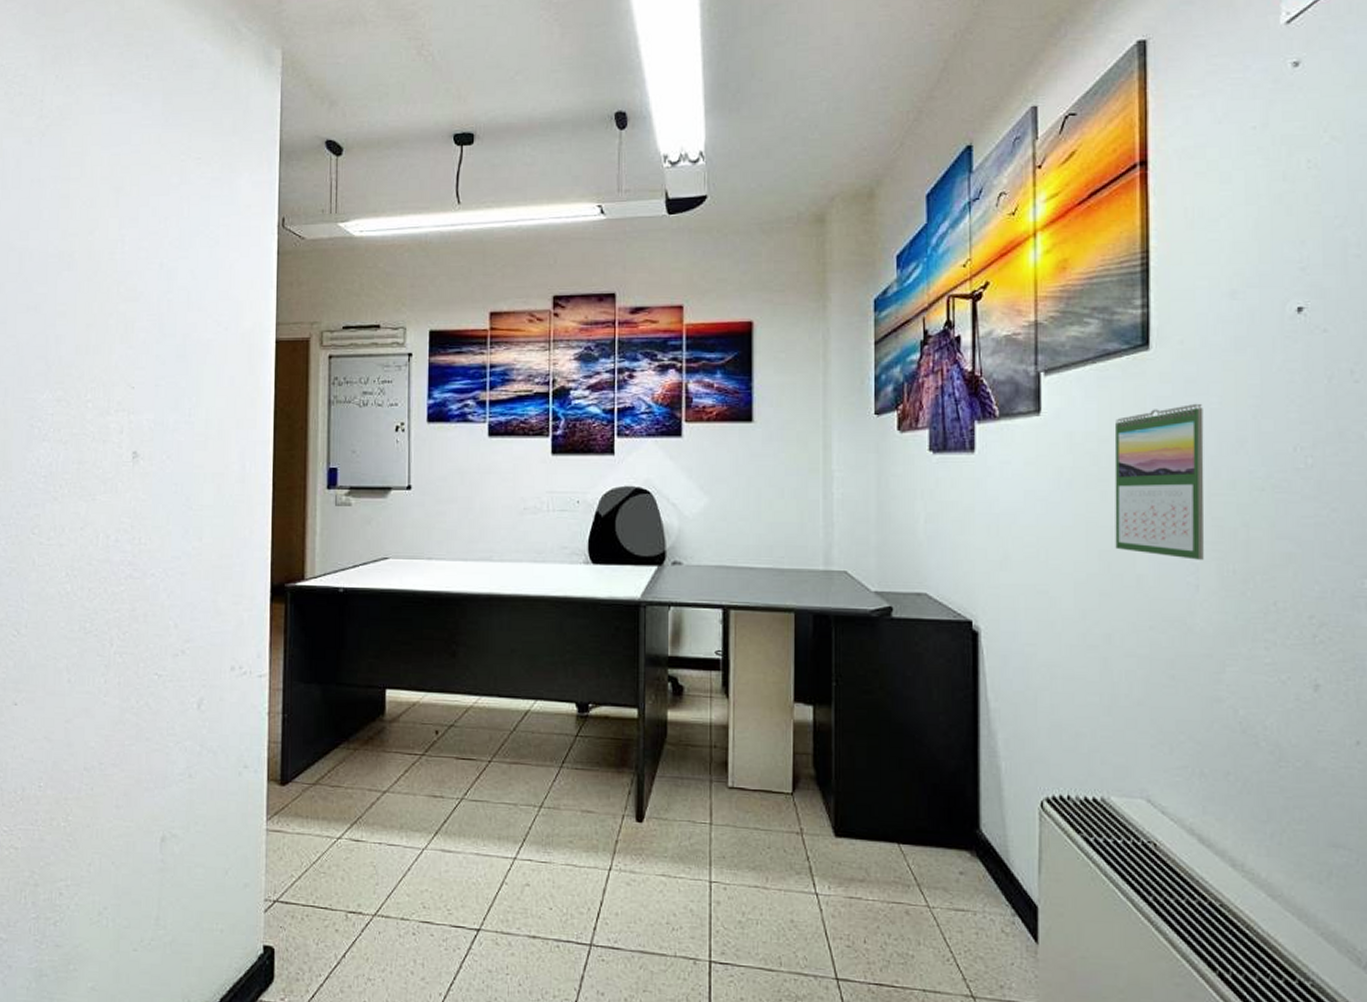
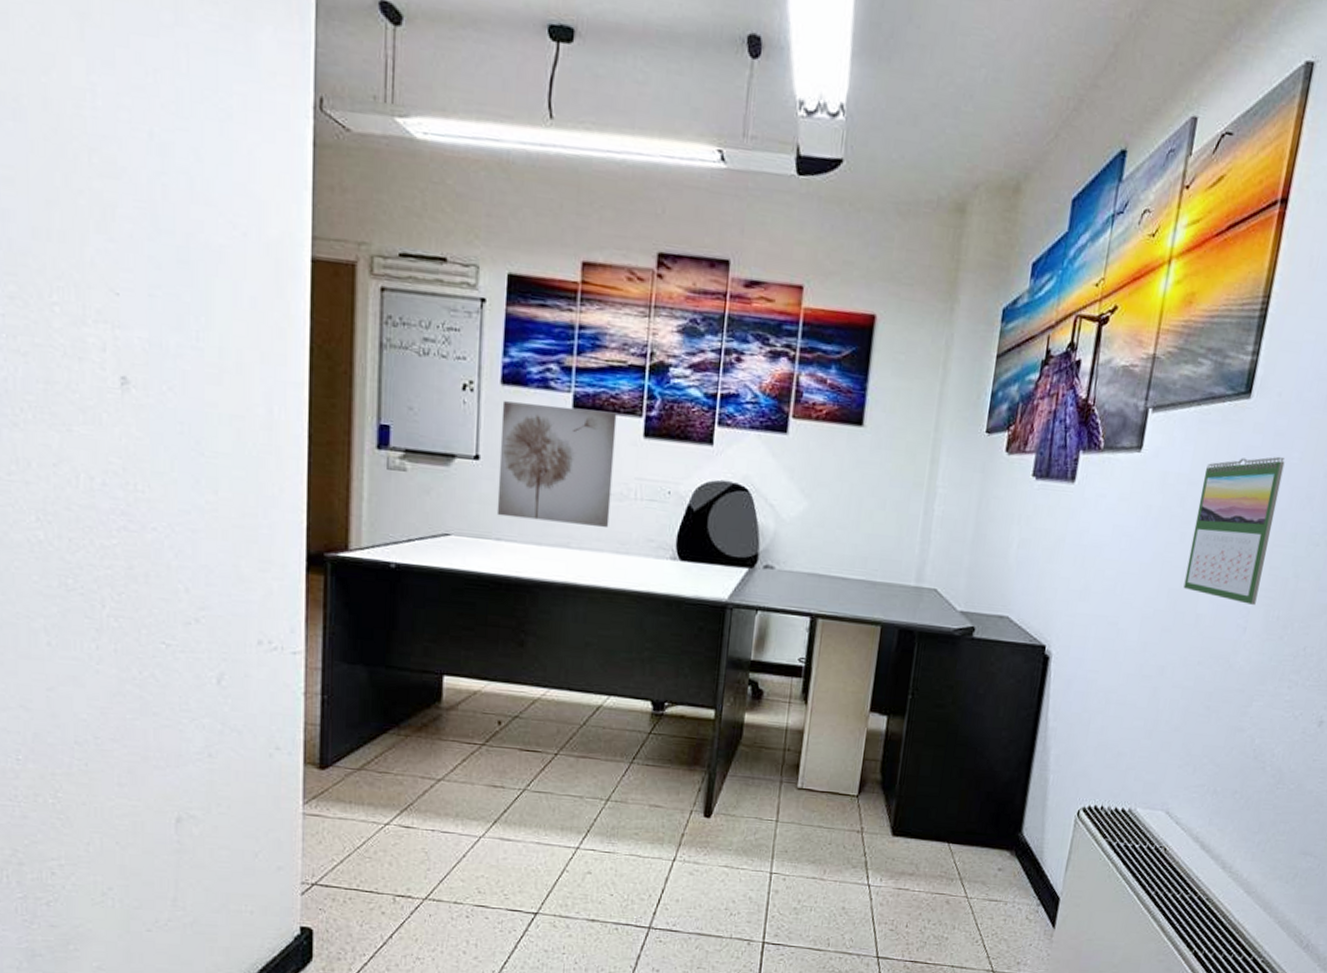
wall art: none [427,435,527,539] -> present [496,401,617,527]

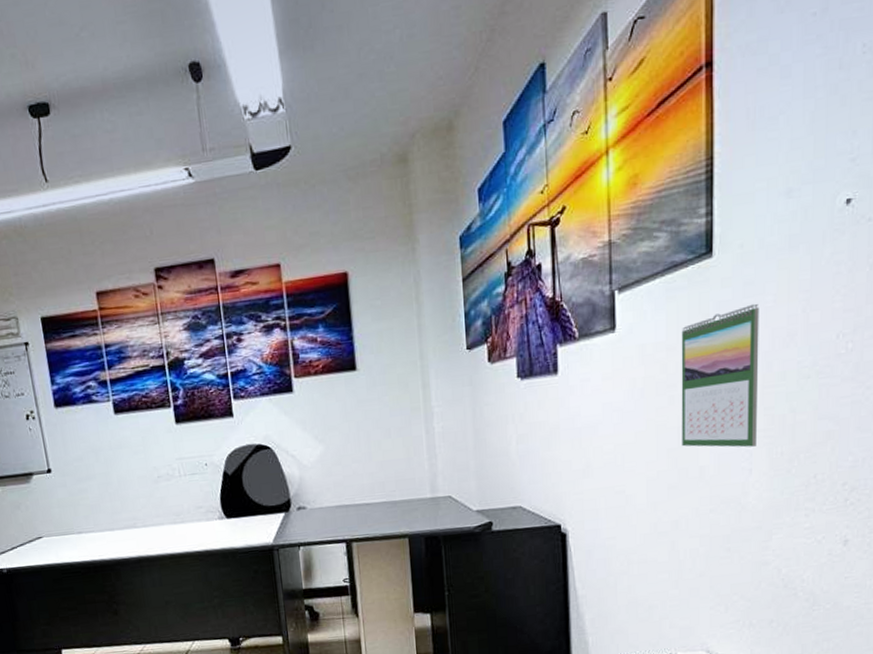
wall art: present [496,401,617,527] -> none [59,409,164,514]

